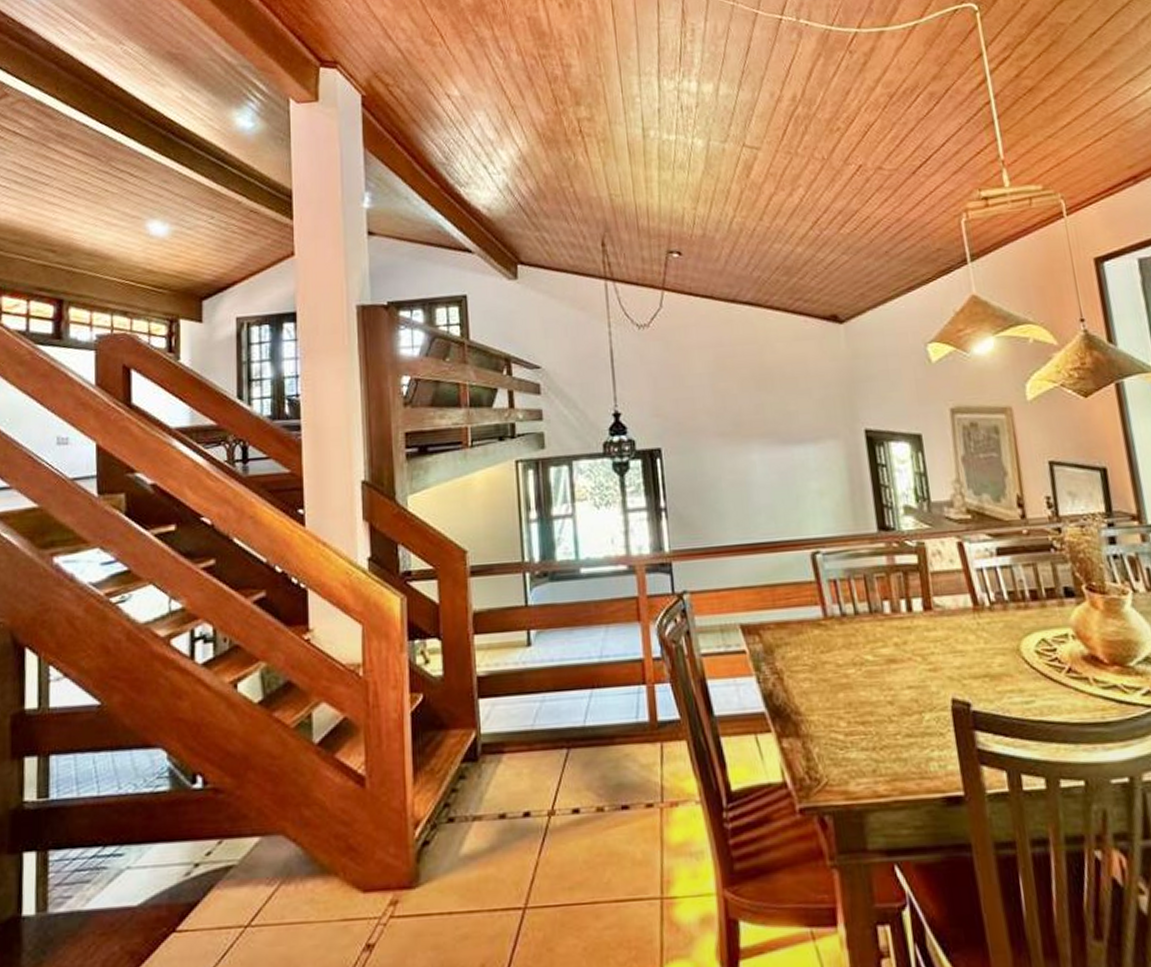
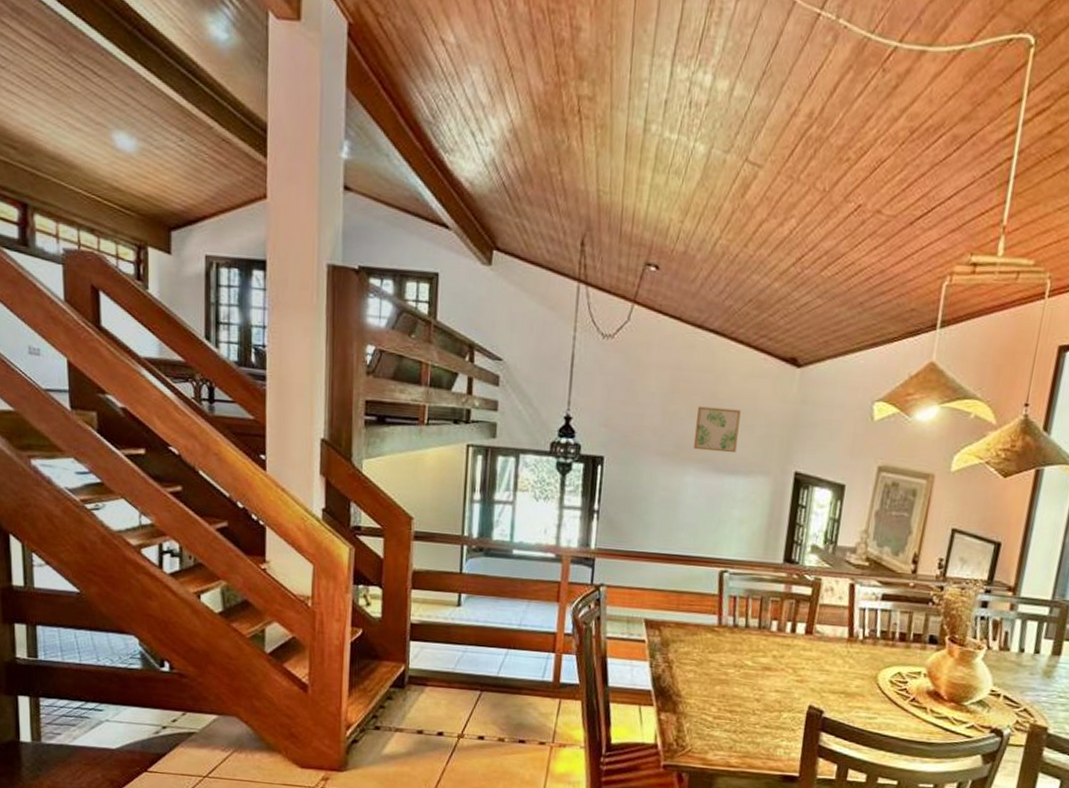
wall art: none [747,375,798,425] -> present [693,406,741,453]

